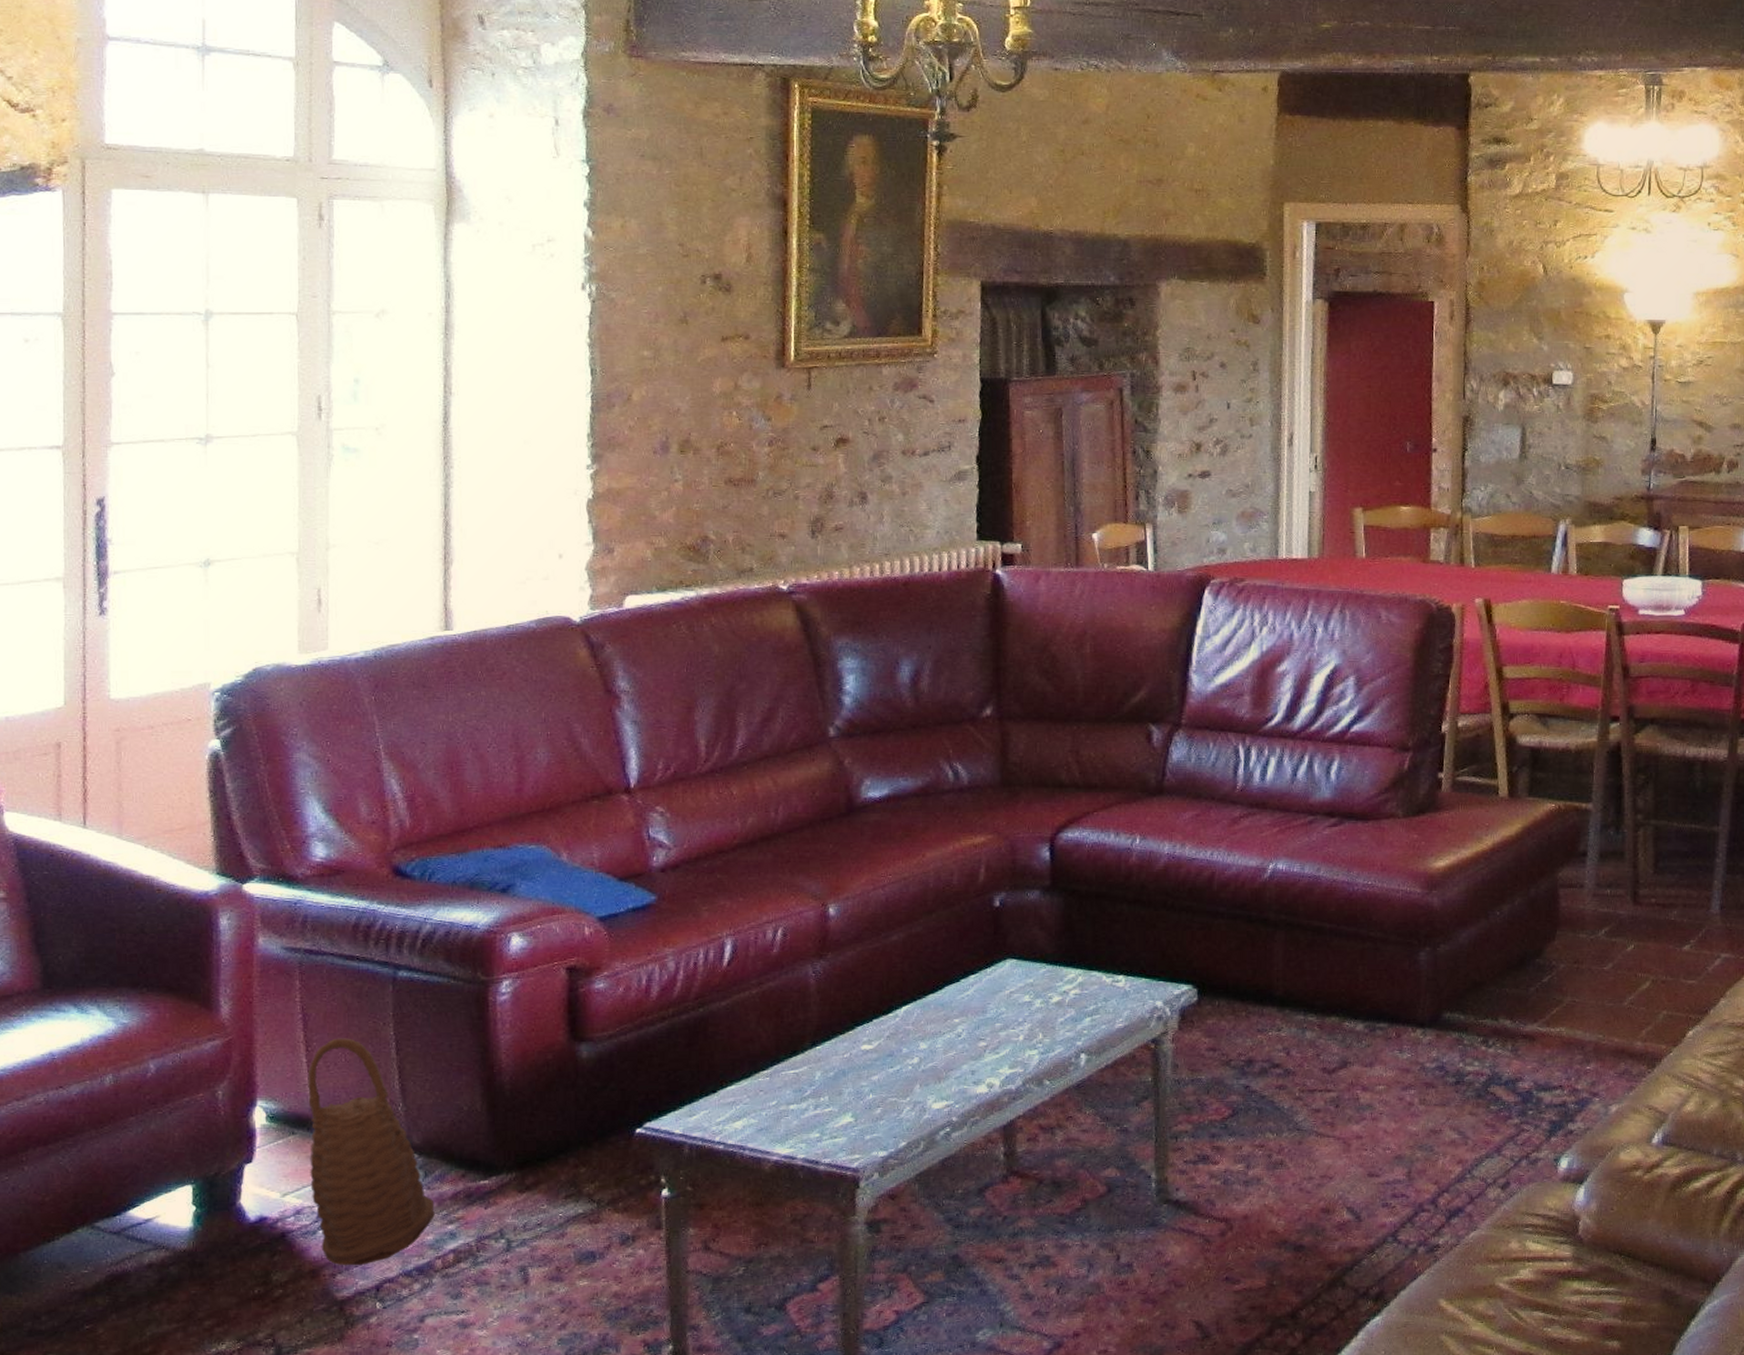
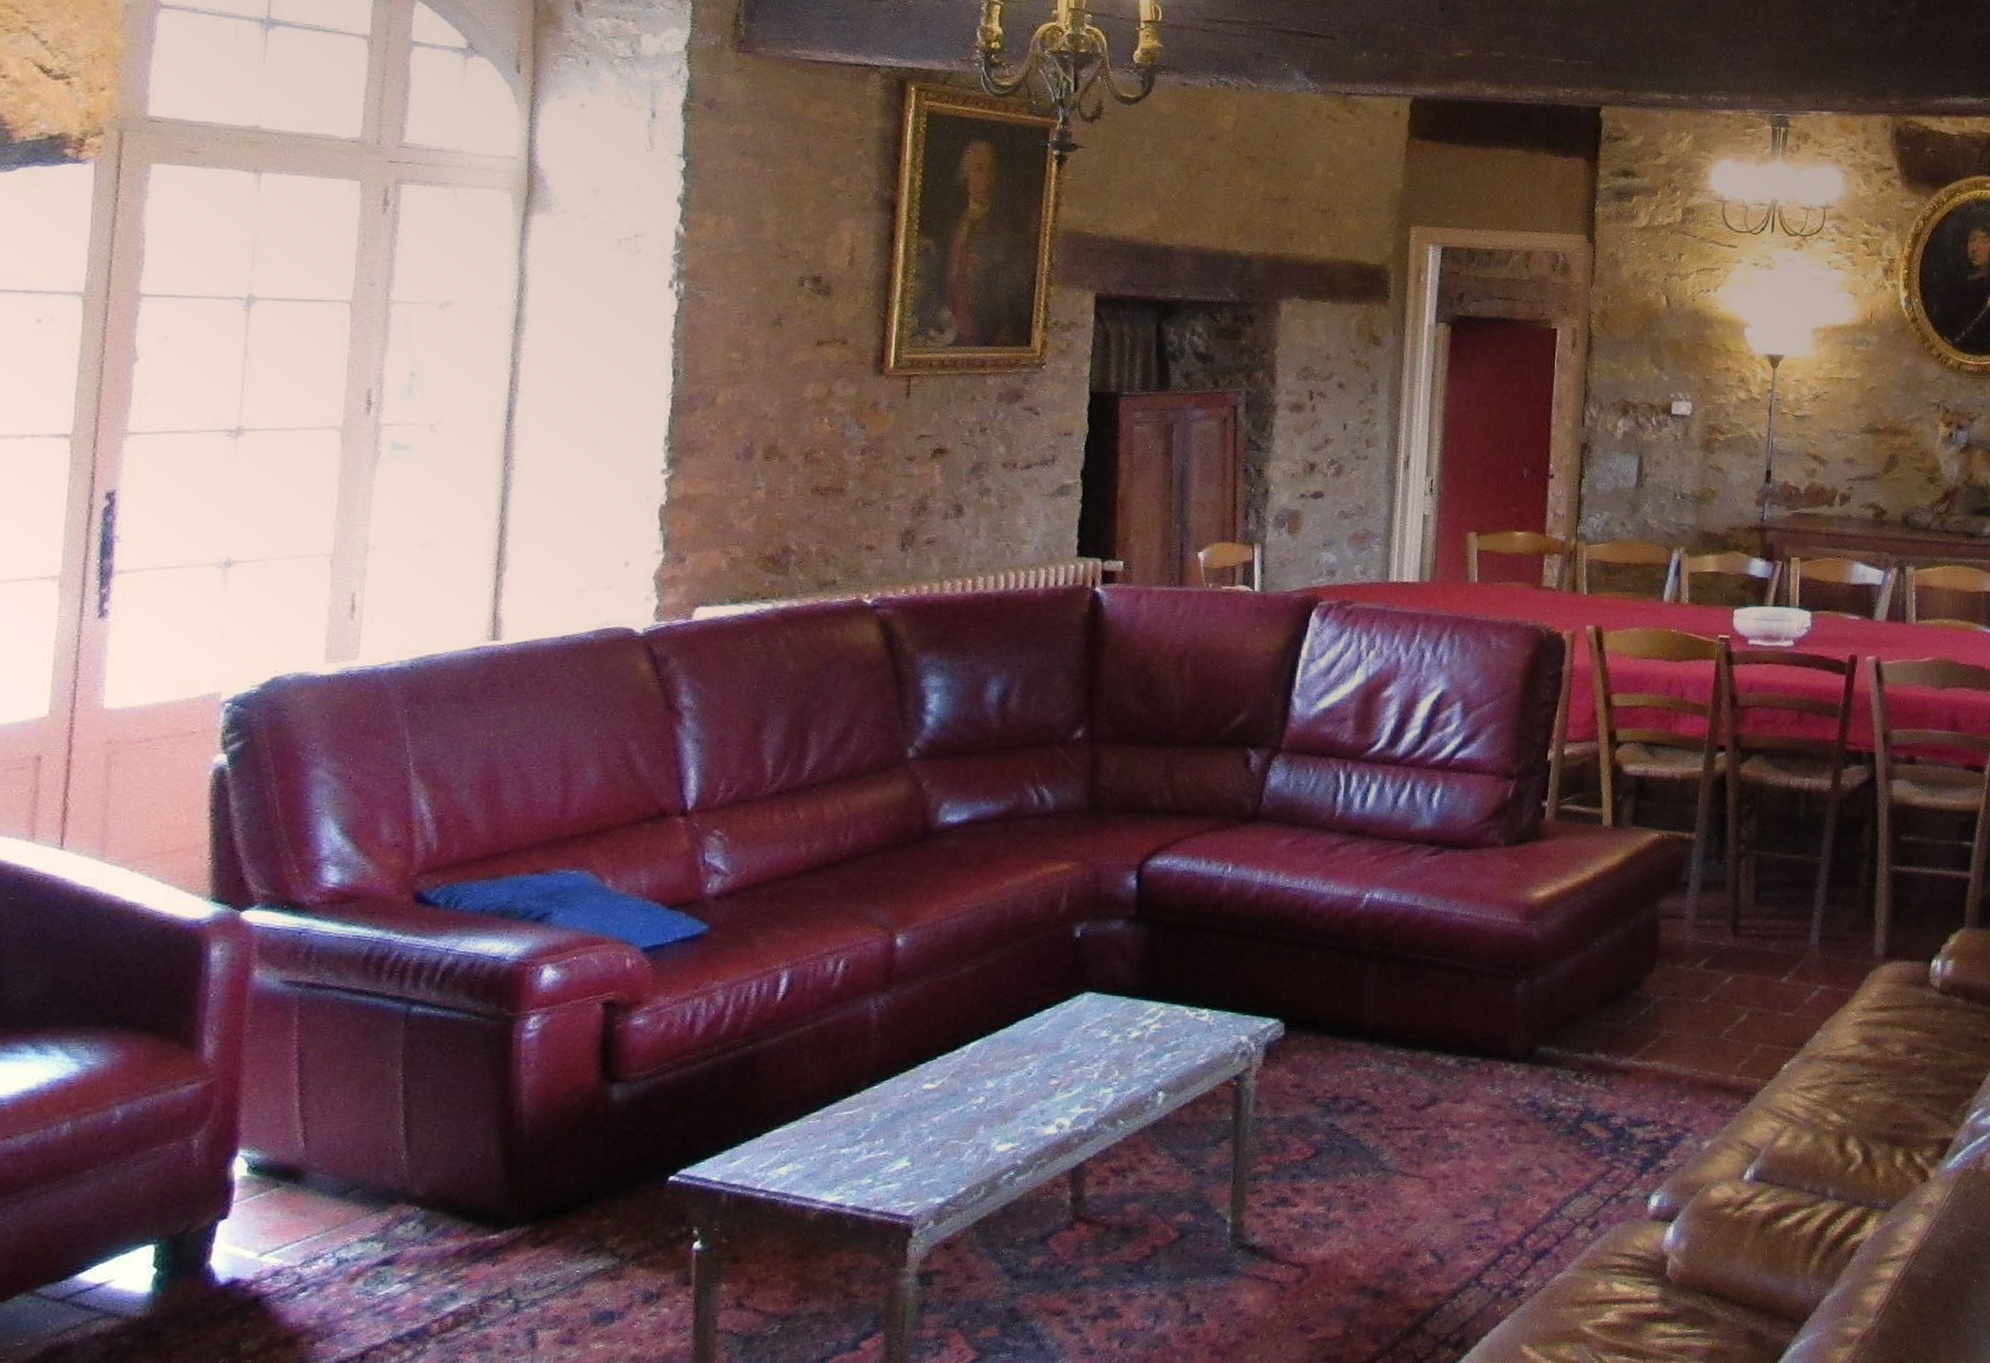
basket: present [307,1038,435,1266] -> none [293,1080,435,1332]

